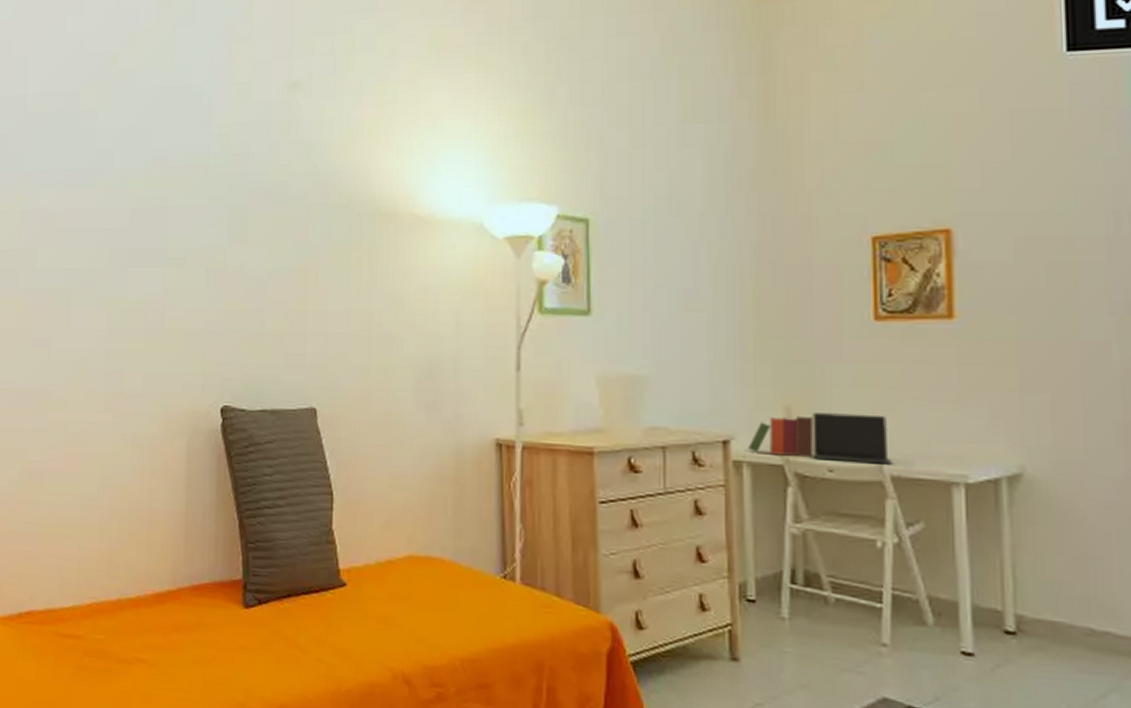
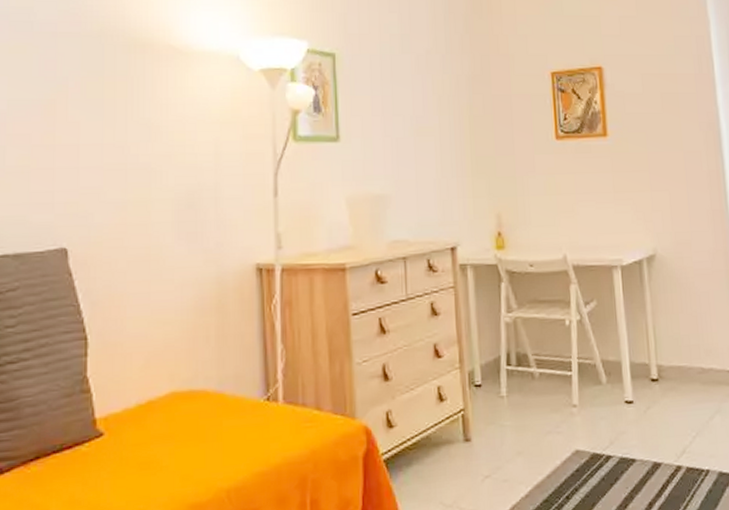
books: present [748,415,814,458] -> none [470,220,518,257]
laptop: present [812,413,893,465] -> none [516,216,574,258]

